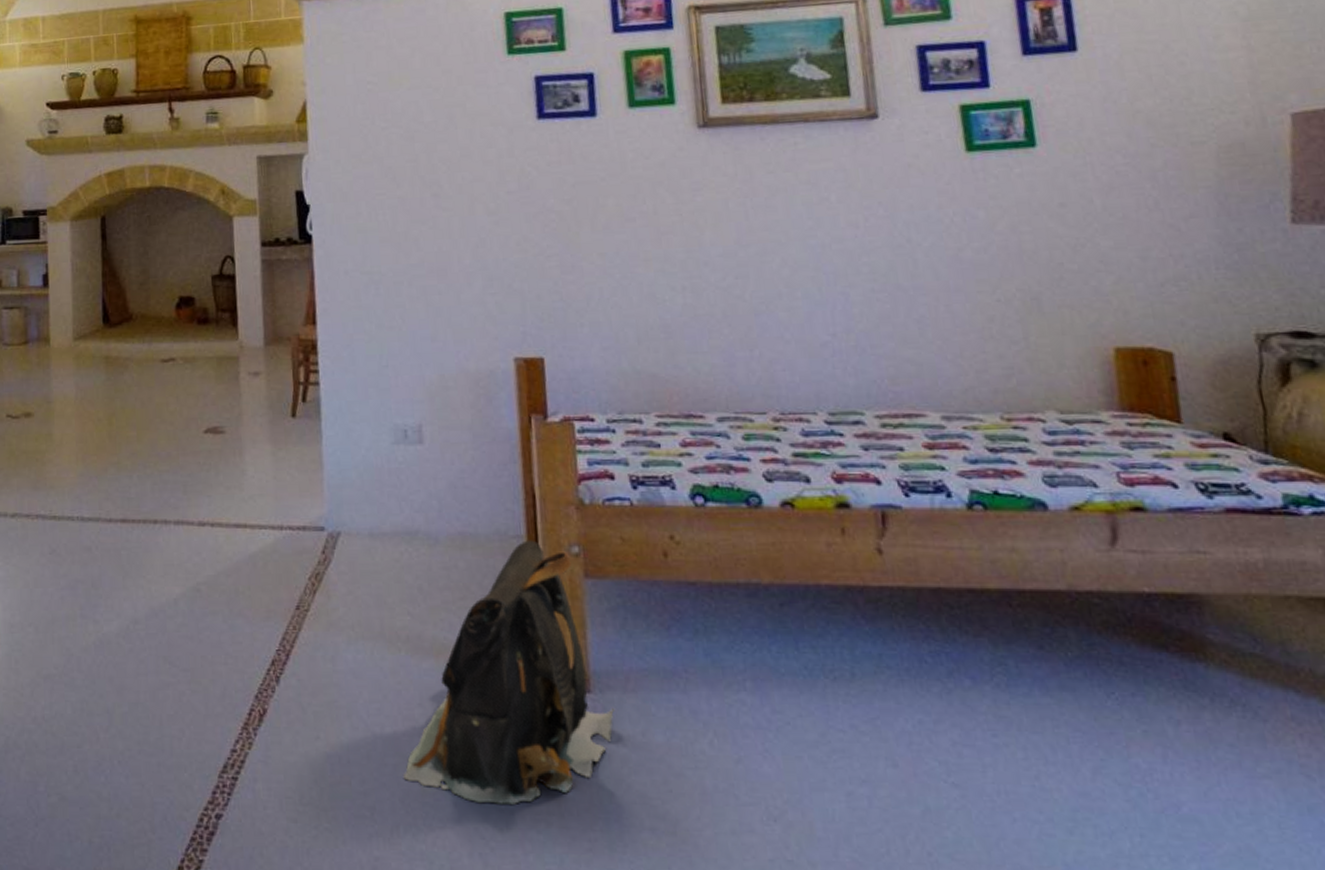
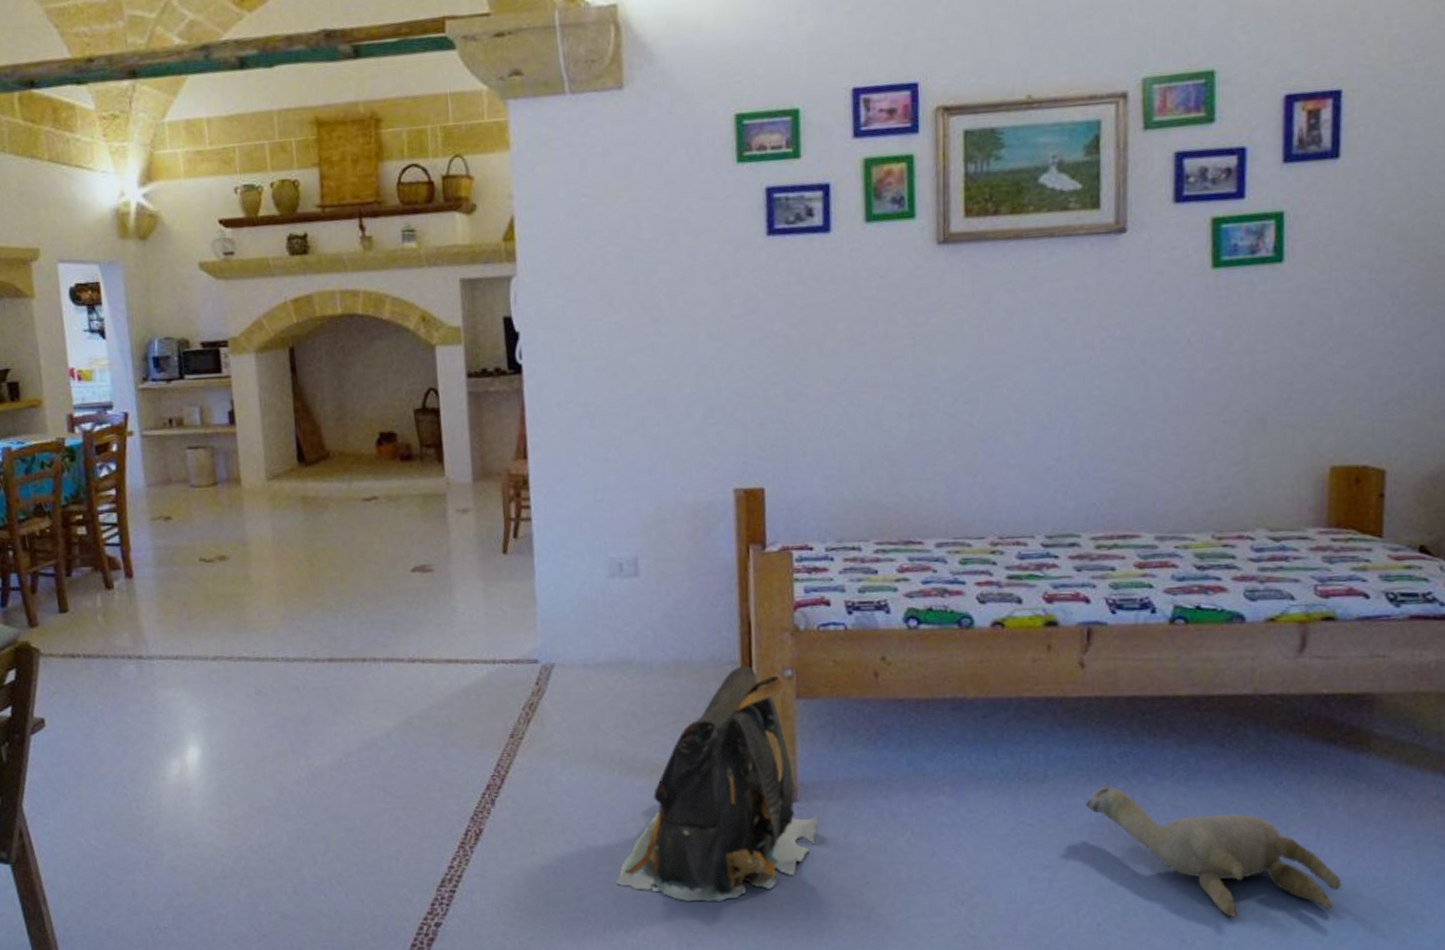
plush toy: none [900,685,1201,853] -> present [1086,783,1342,917]

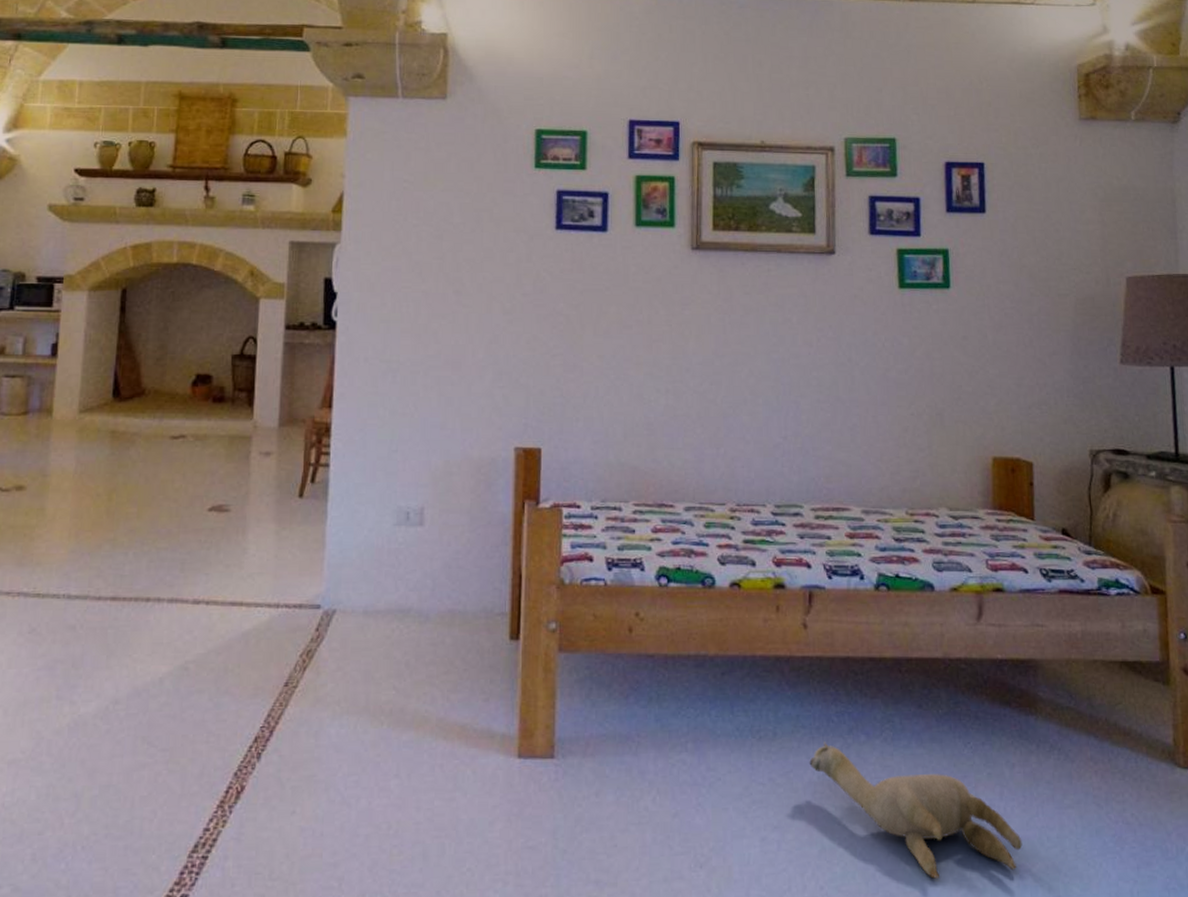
backpack: present [615,665,820,902] -> none [373,617,574,868]

